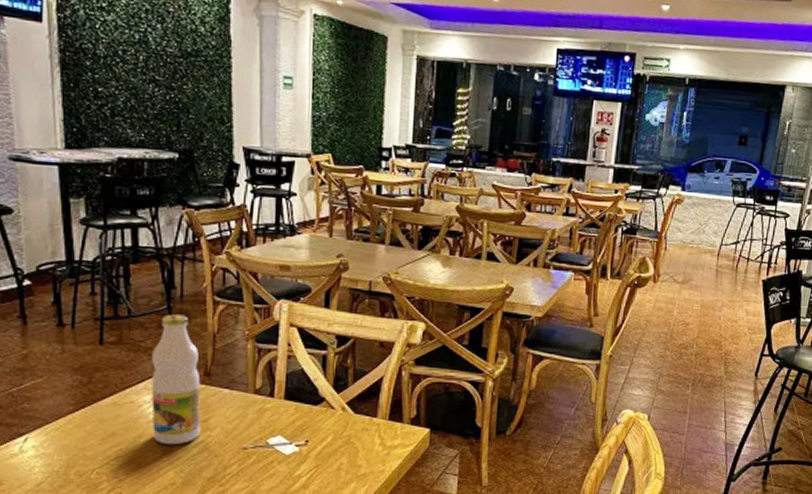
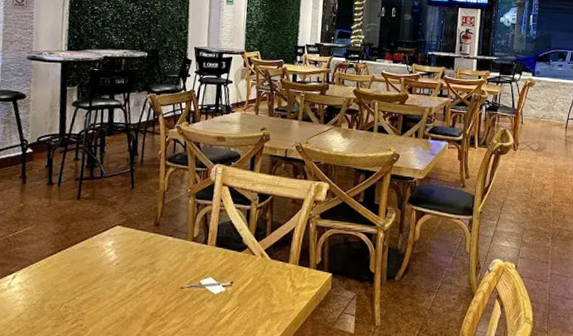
bottle: present [151,314,201,445] -> none [111,175,152,284]

